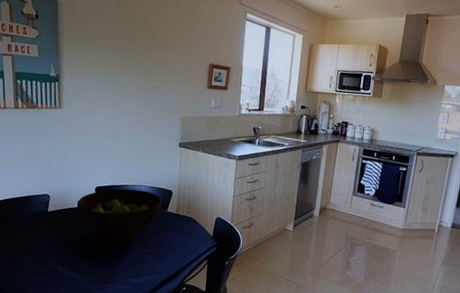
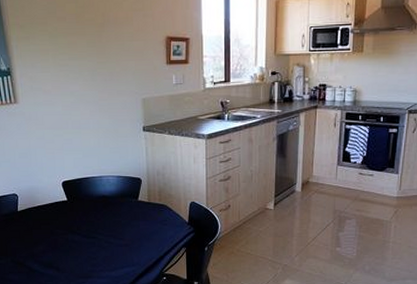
fruit bowl: present [76,189,162,241] -> none [45,181,132,235]

